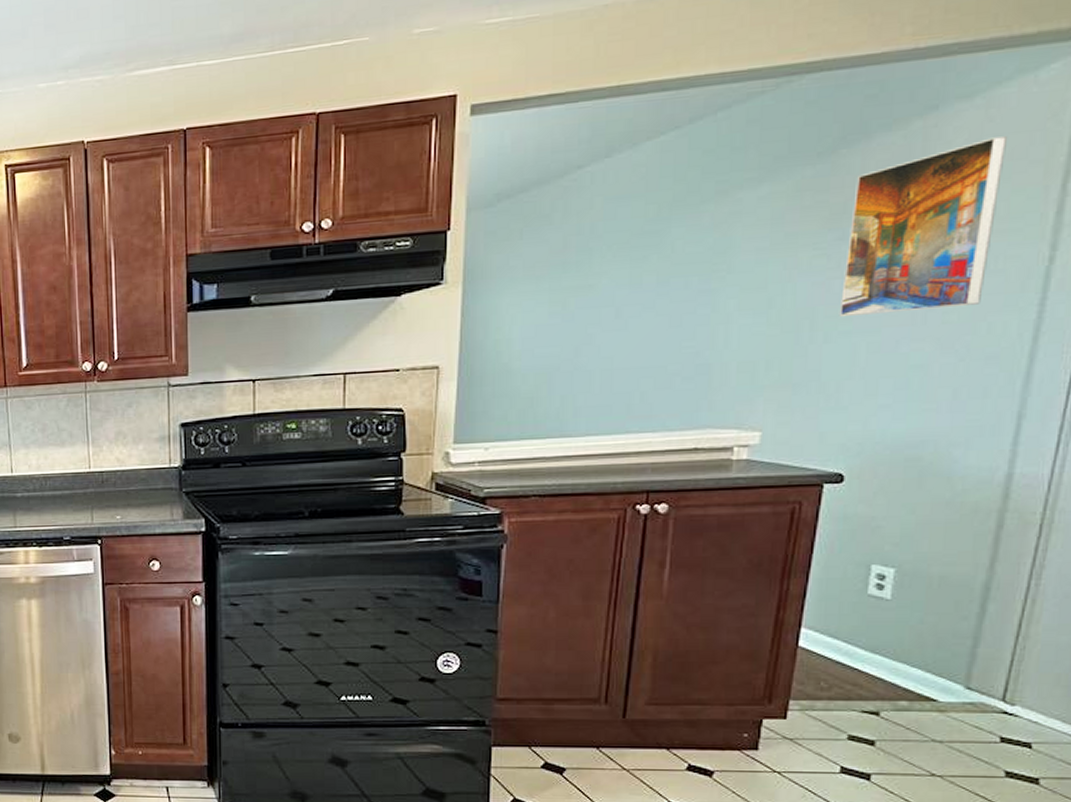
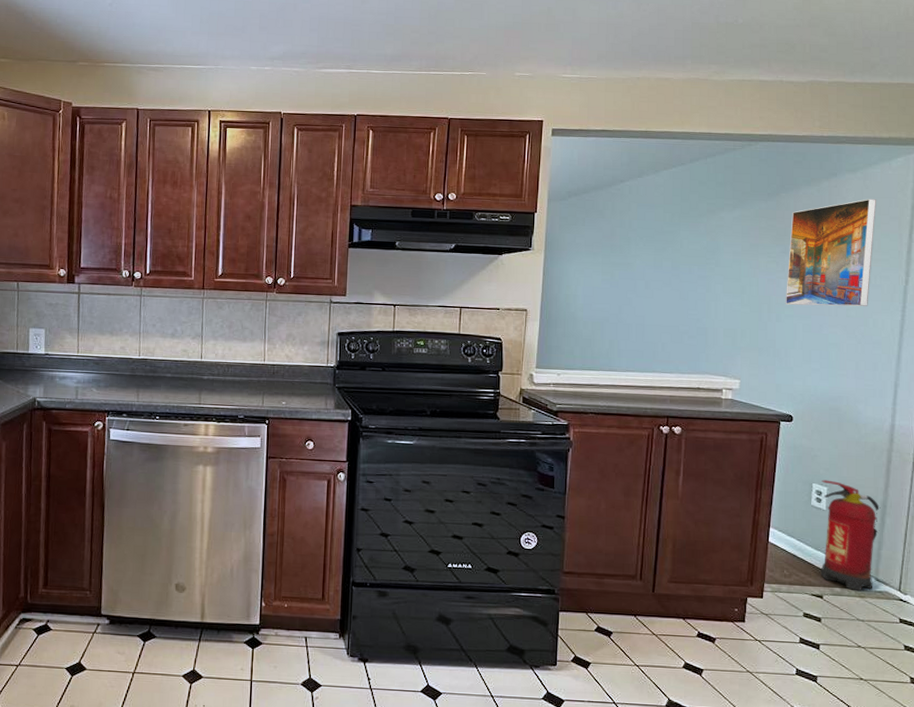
fire extinguisher: none [877,558,981,704] -> present [820,479,881,592]

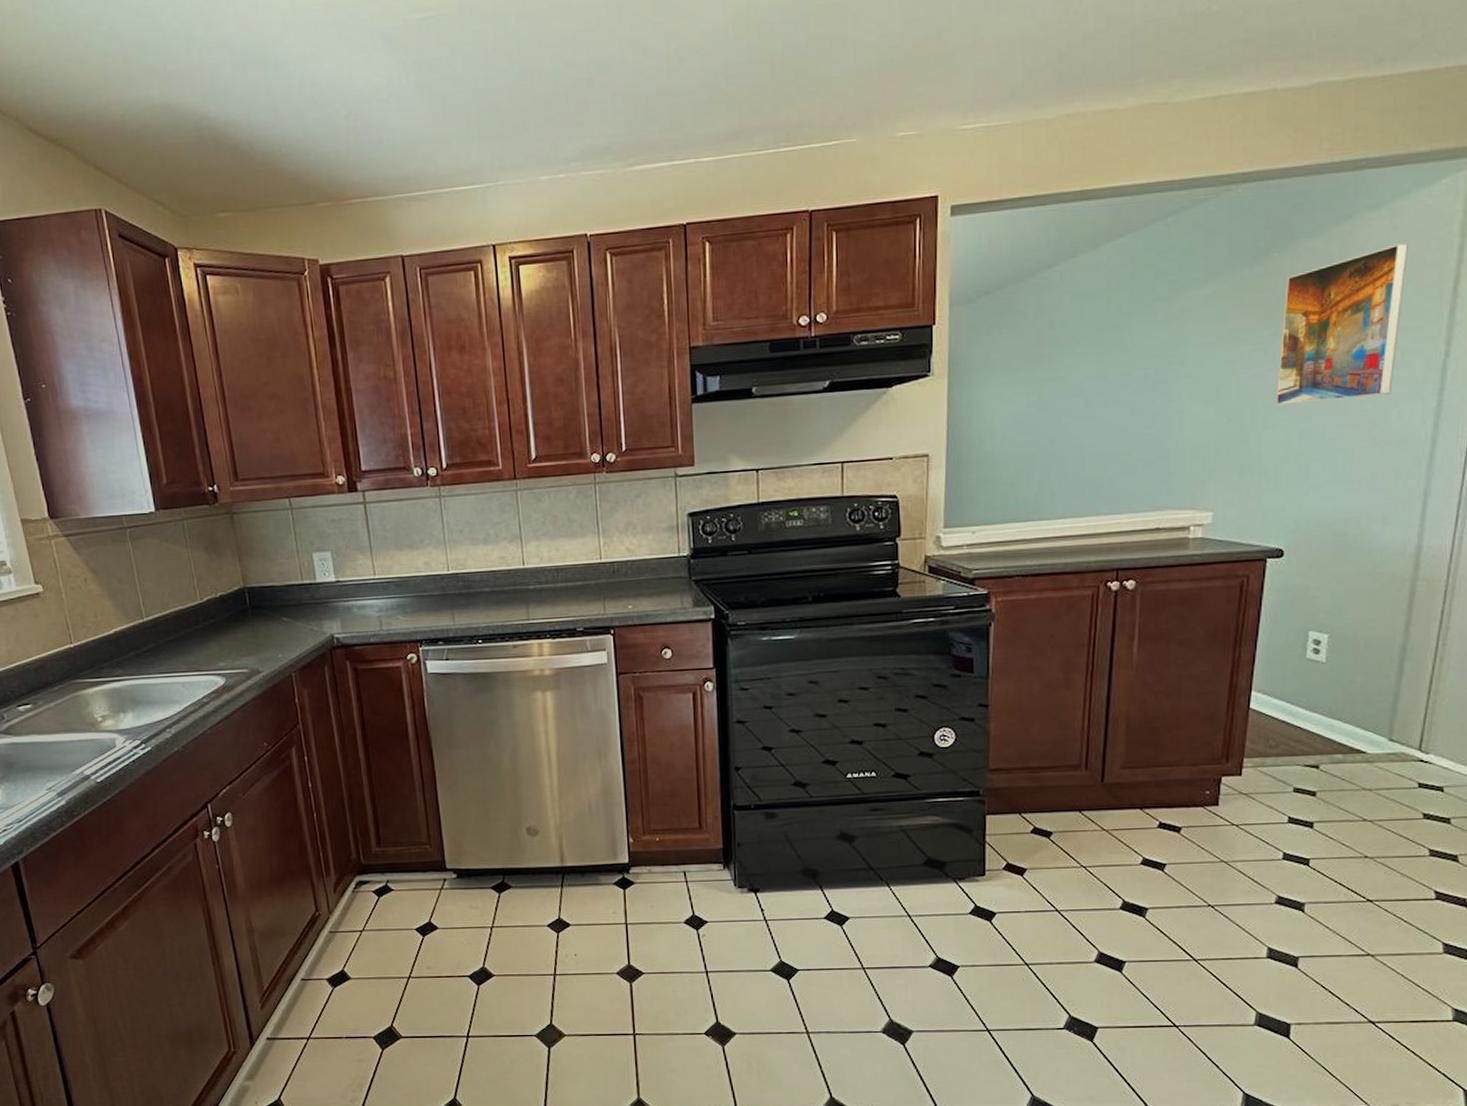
fire extinguisher: present [820,479,881,592] -> none [1316,625,1399,756]

